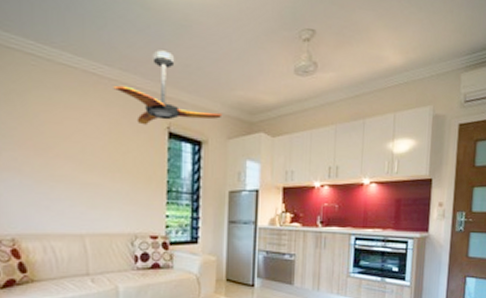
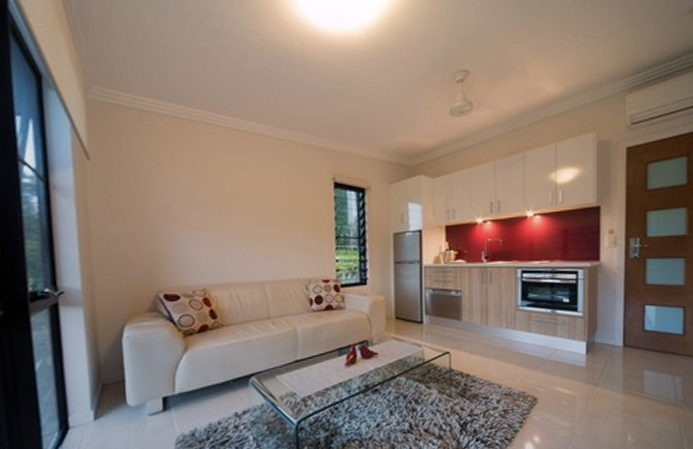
ceiling fan: present [113,50,223,126] -> none [282,107,383,178]

